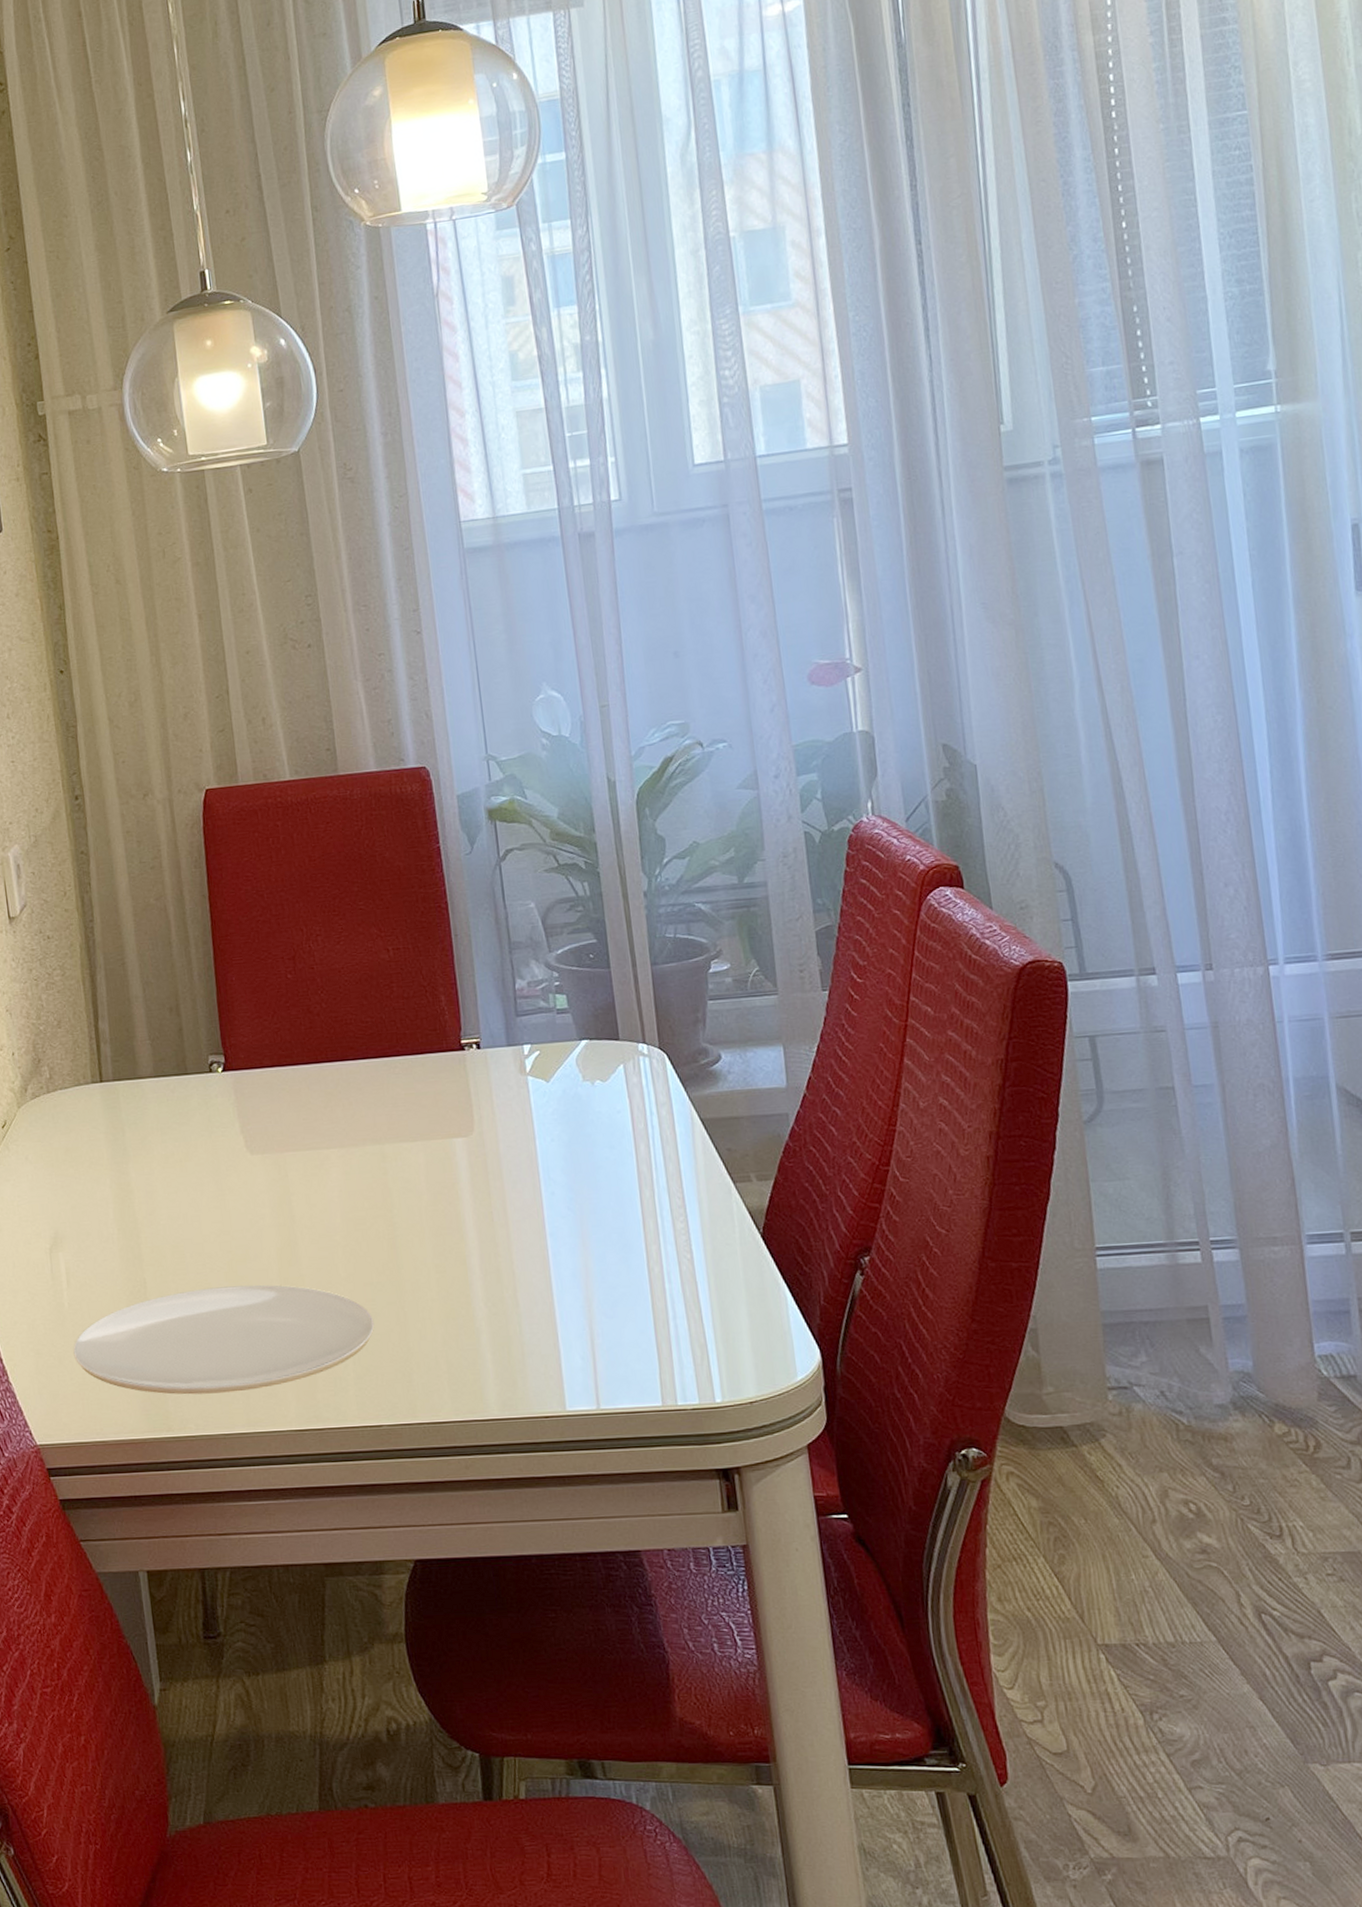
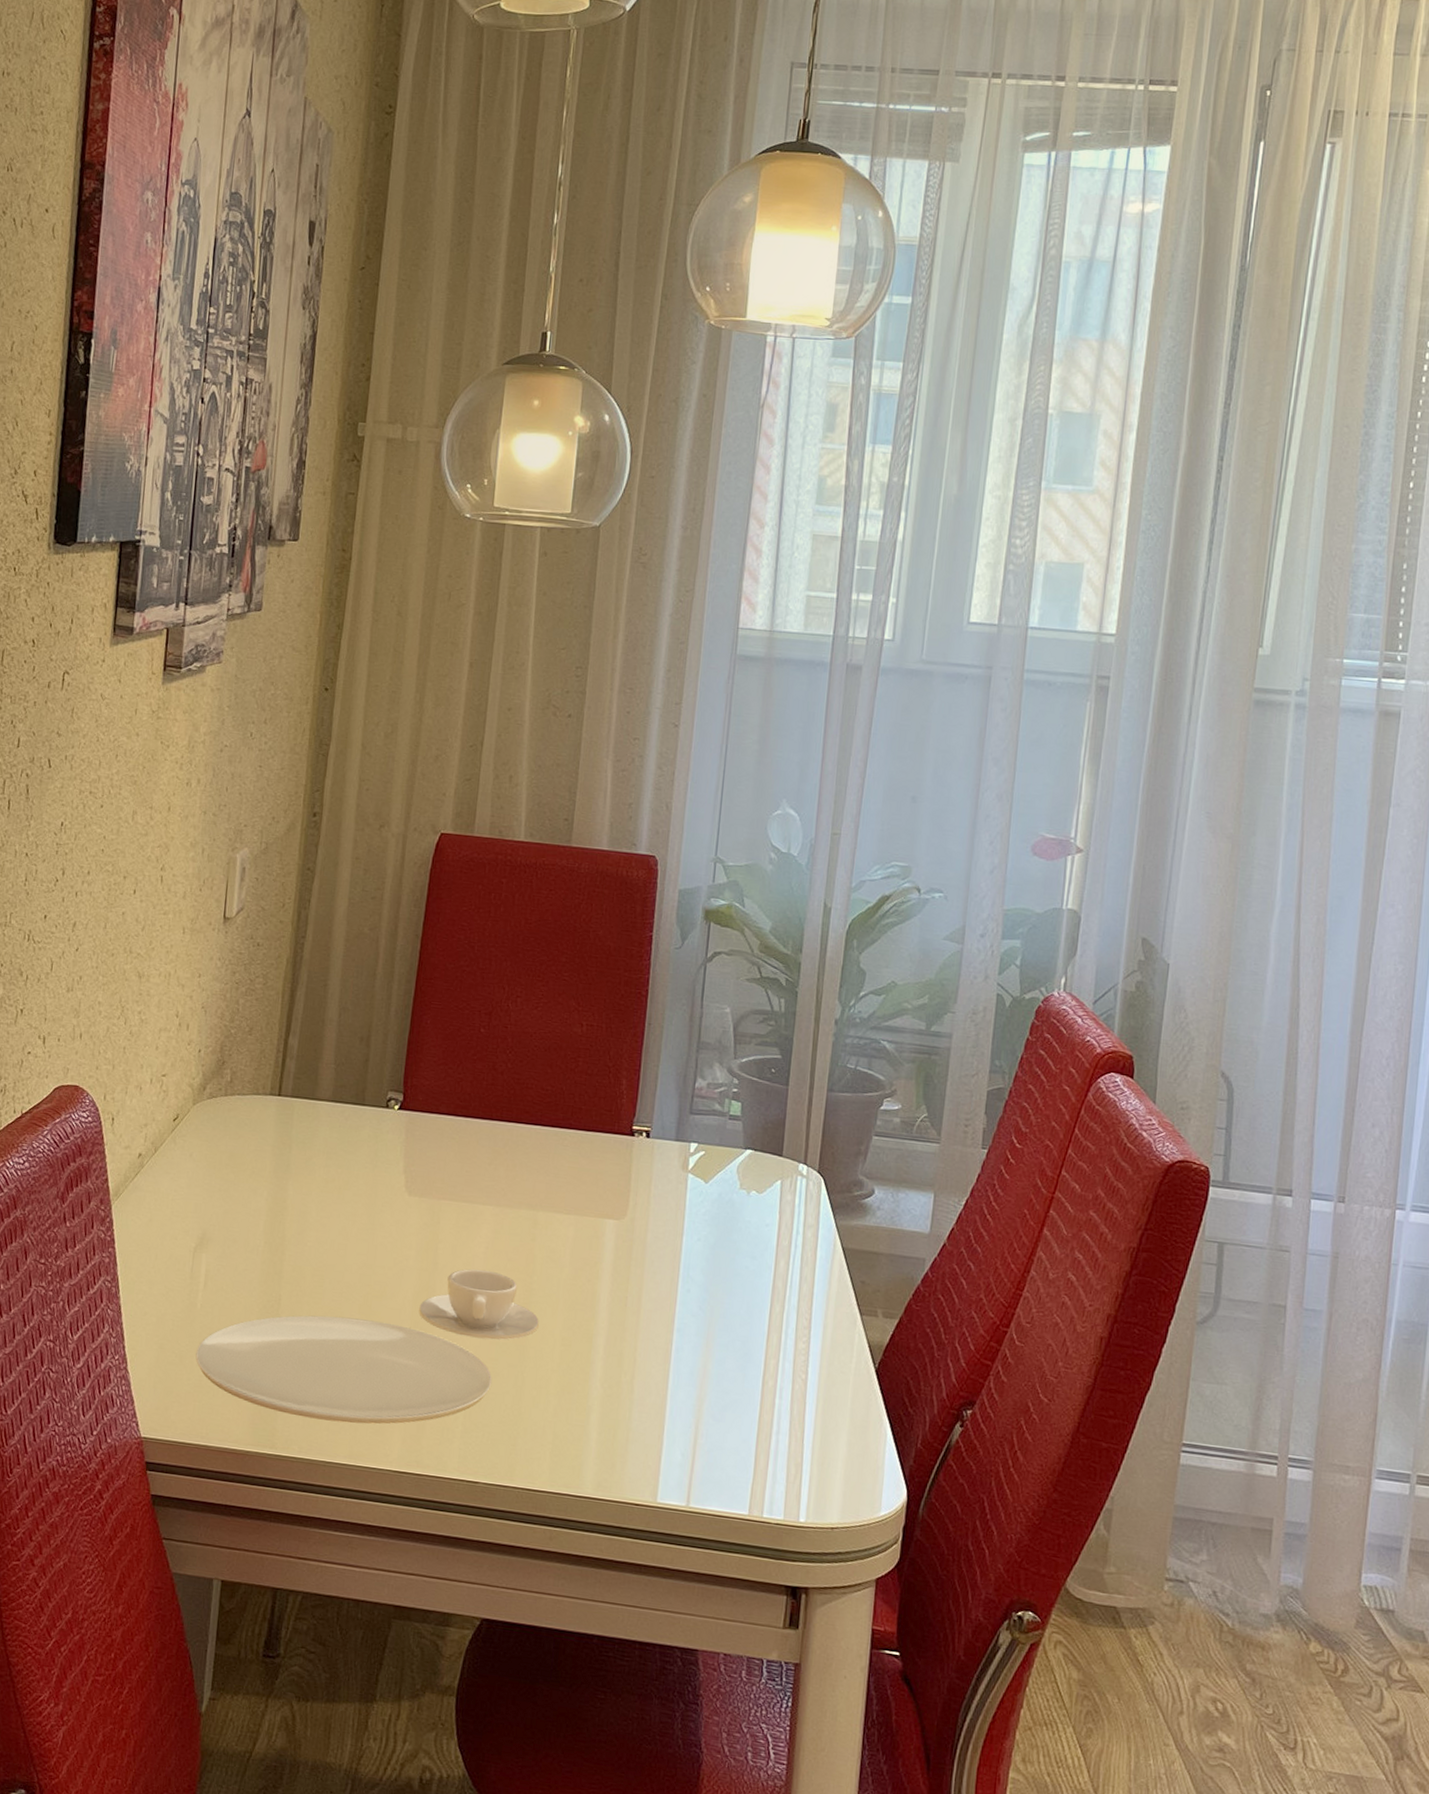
teacup: none [285,1213,409,1283] -> present [419,1269,539,1340]

